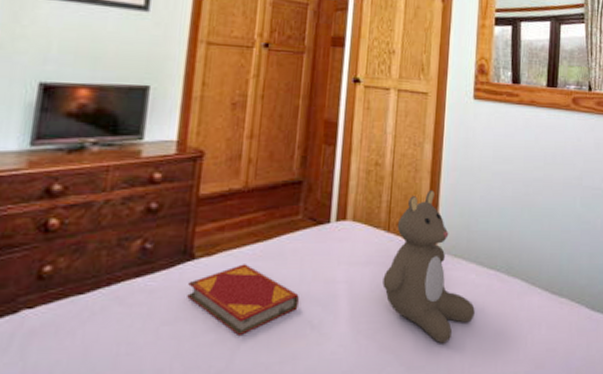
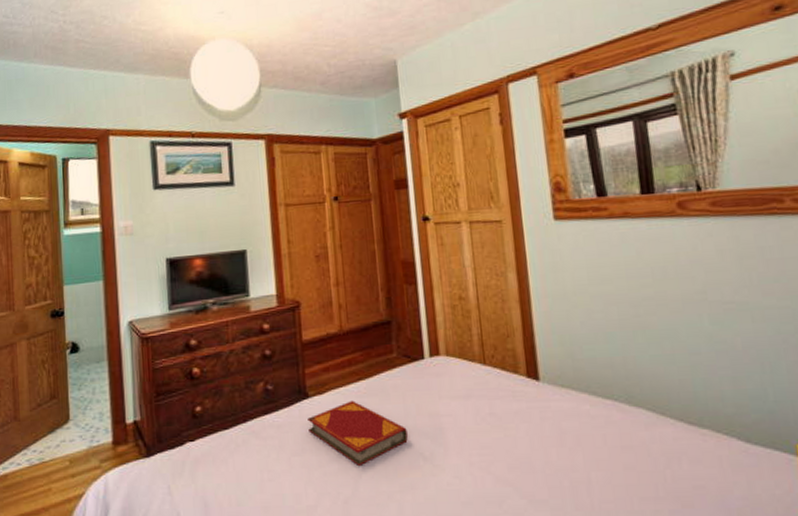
teddy bear: present [382,190,475,344] -> none [487,320,596,478]

